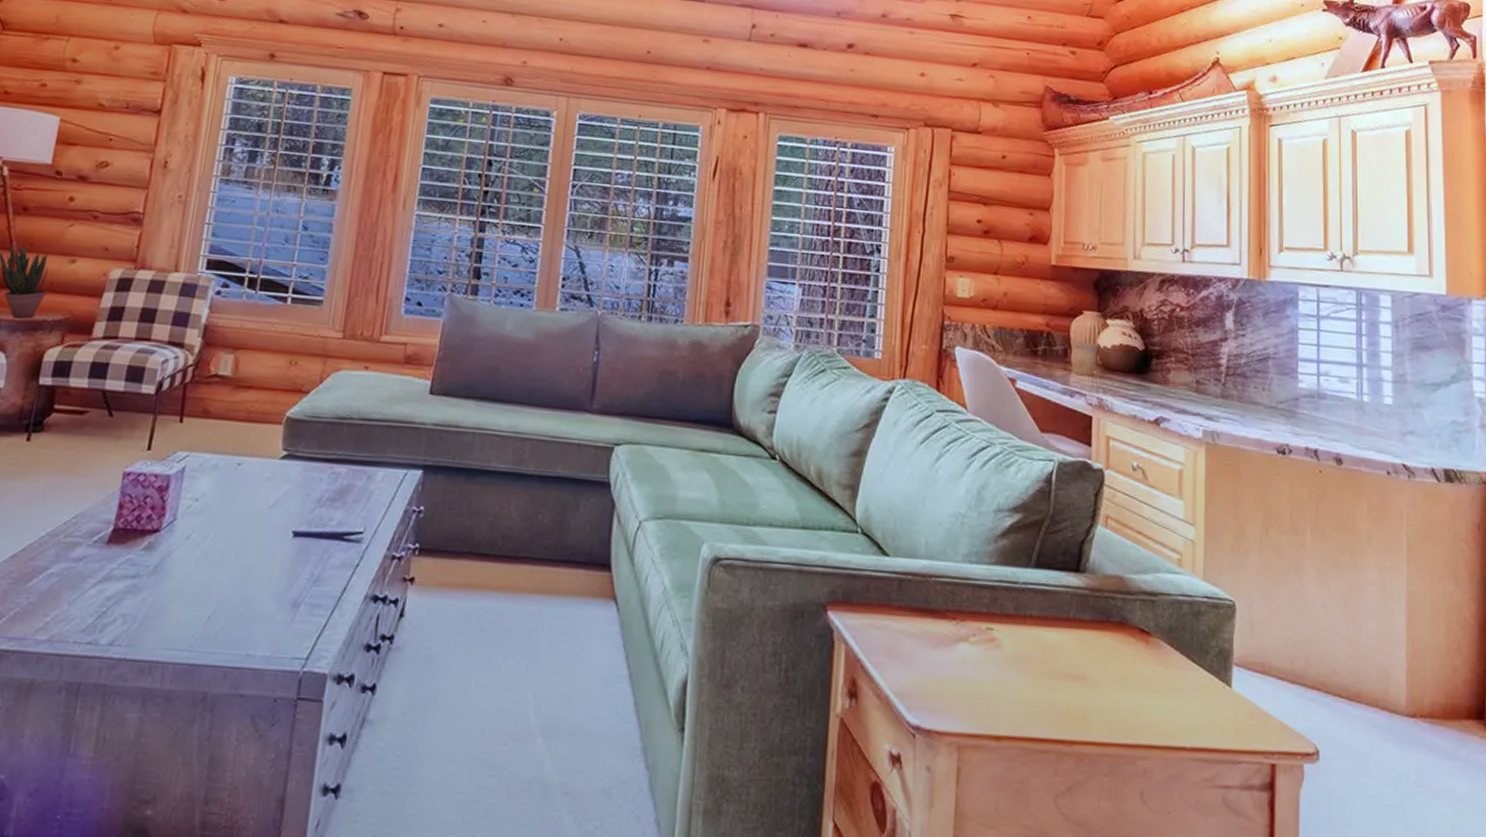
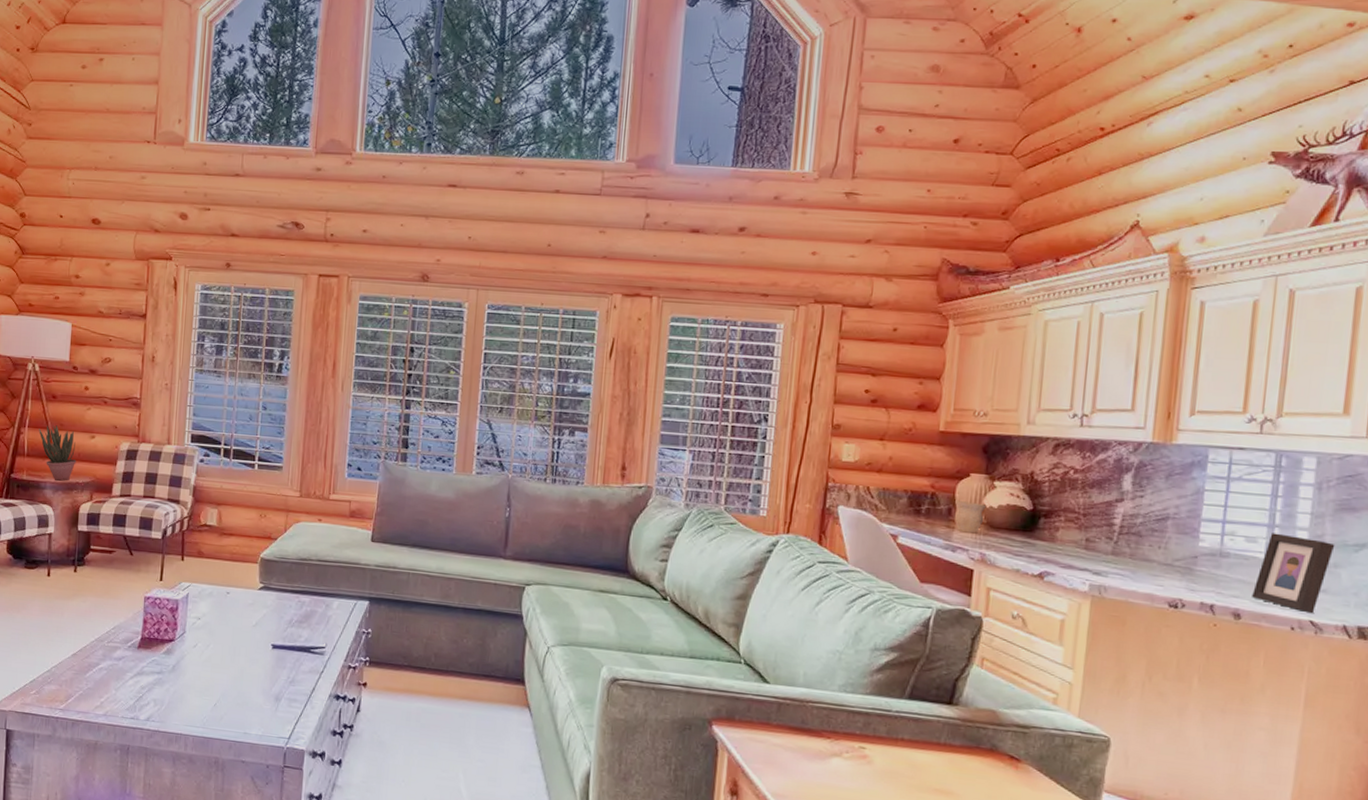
picture frame: none [1350,372,1416,457] -> present [1252,533,1335,614]

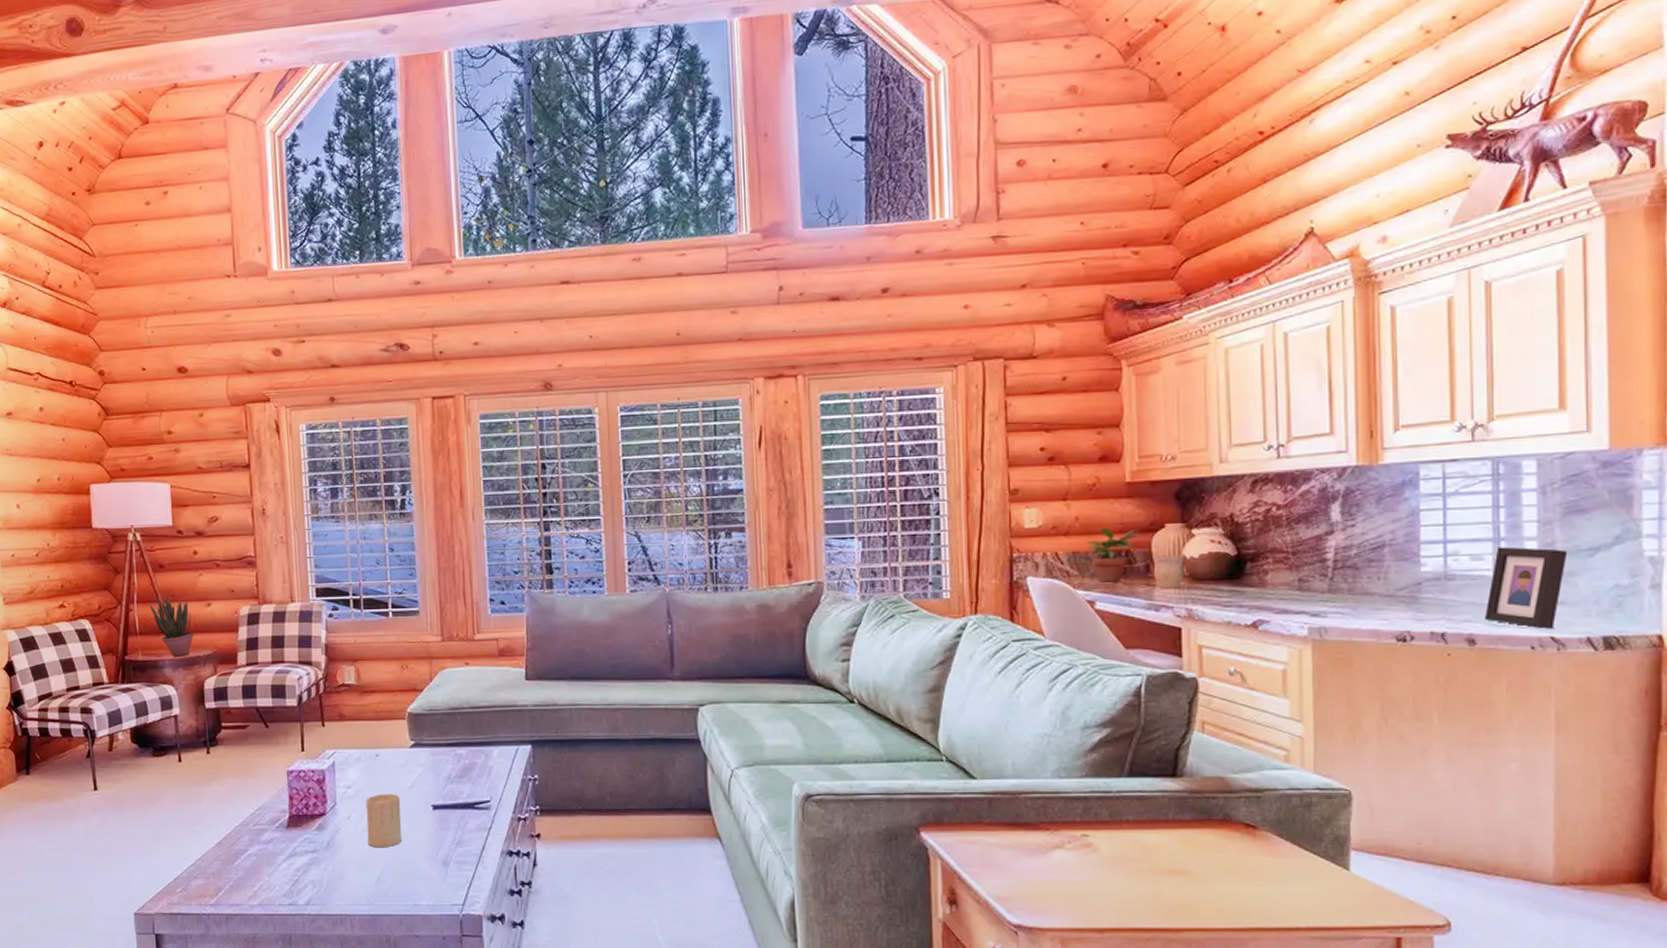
candle: none [209,628,244,678] -> present [365,794,402,848]
potted plant: none [897,470,946,521] -> present [1087,528,1140,582]

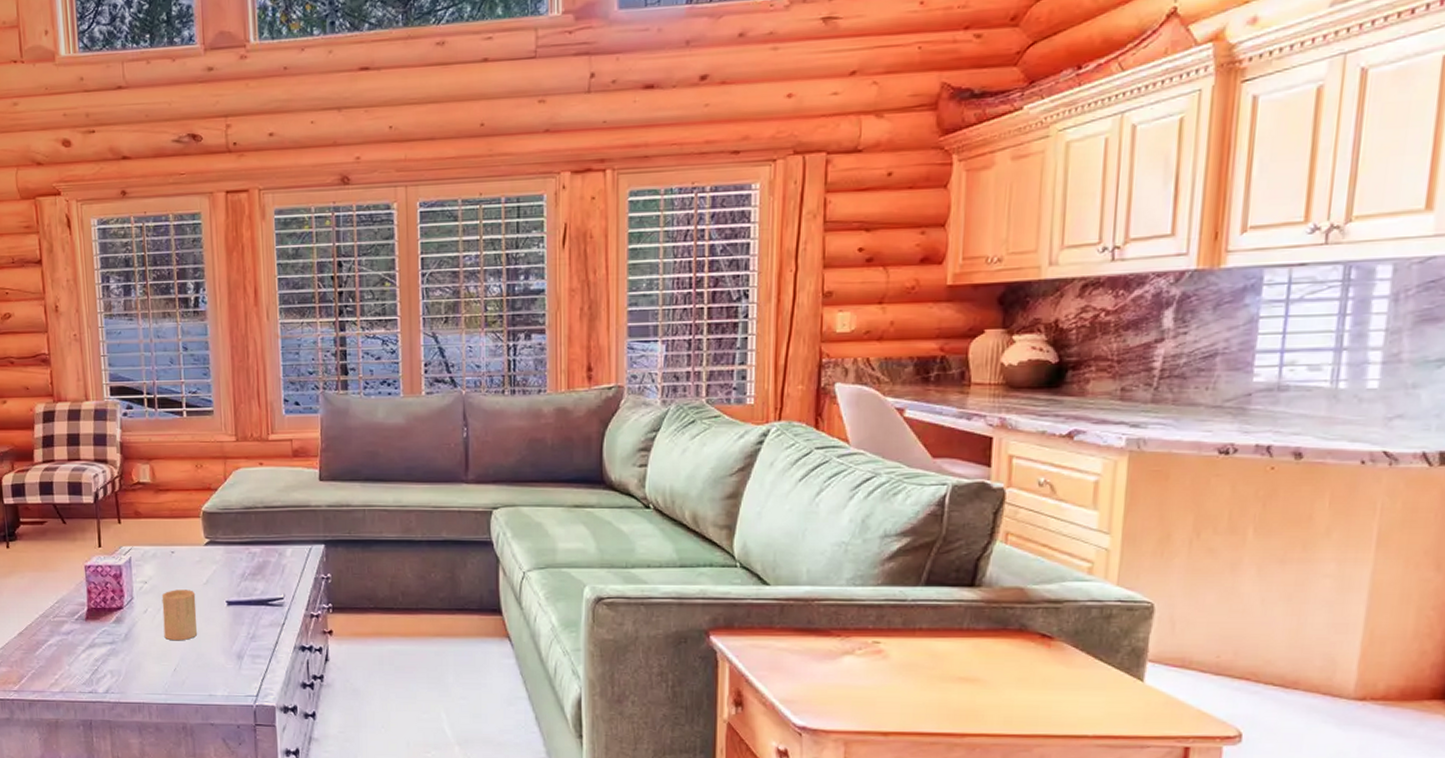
potted plant: present [1087,528,1140,582] -> none [900,333,957,390]
ceramic vessel: present [1153,555,1187,589] -> none [967,362,1005,397]
picture frame: present [1485,547,1568,629] -> none [1315,357,1414,443]

